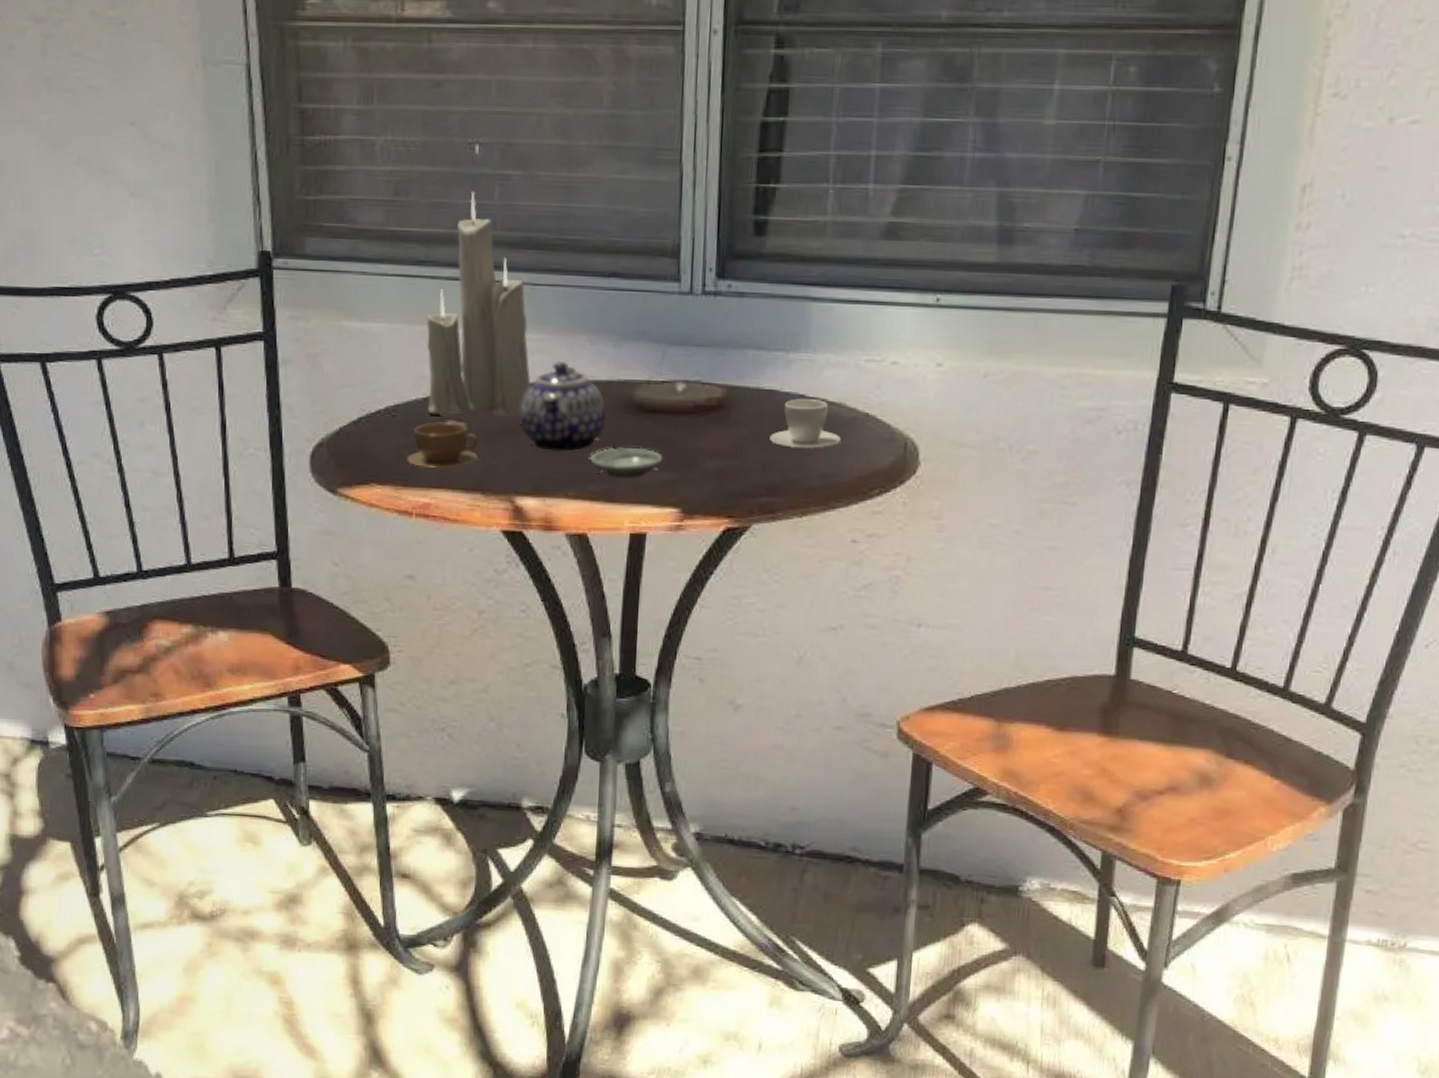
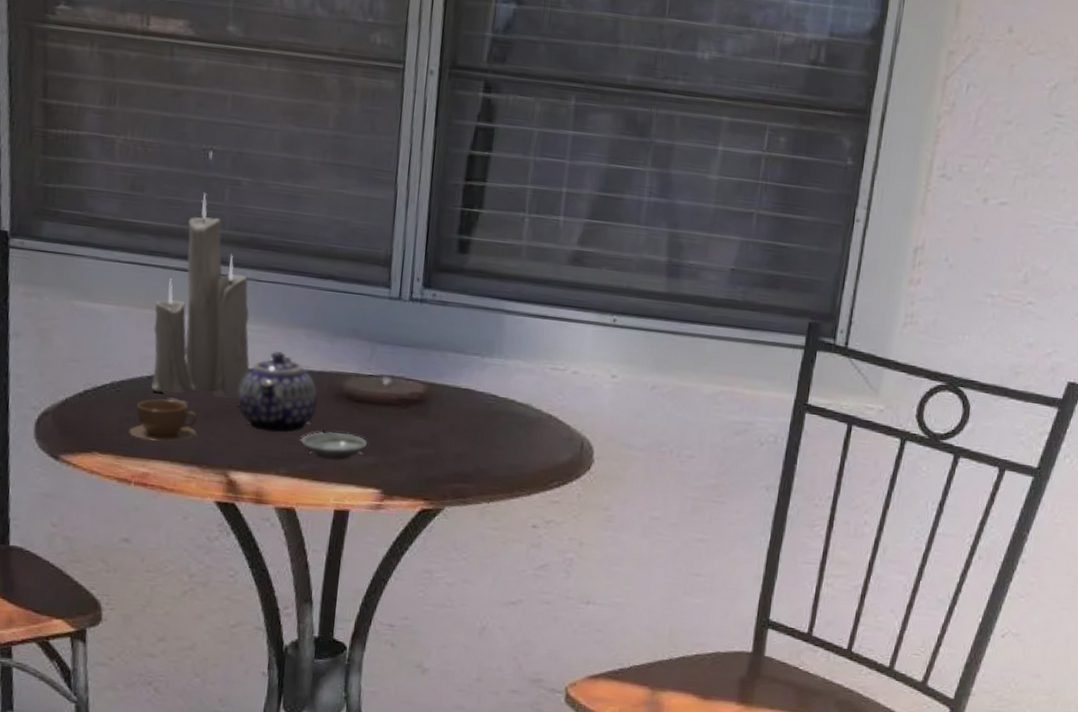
teacup: present [770,399,842,449] -> none [464,398,527,444]

